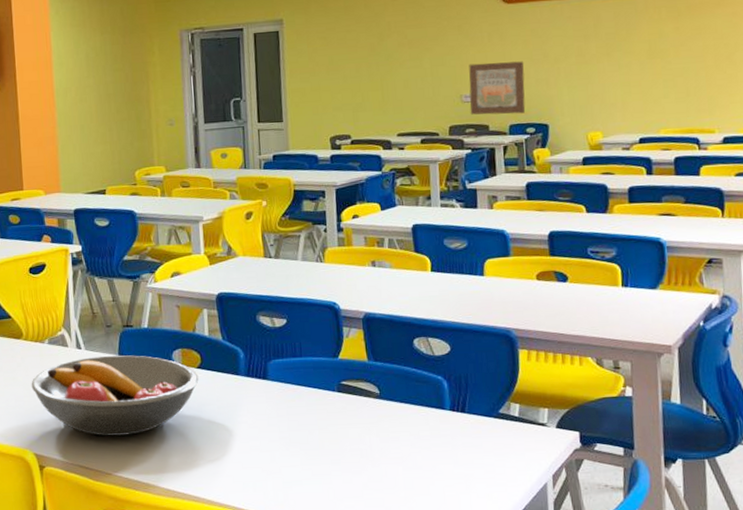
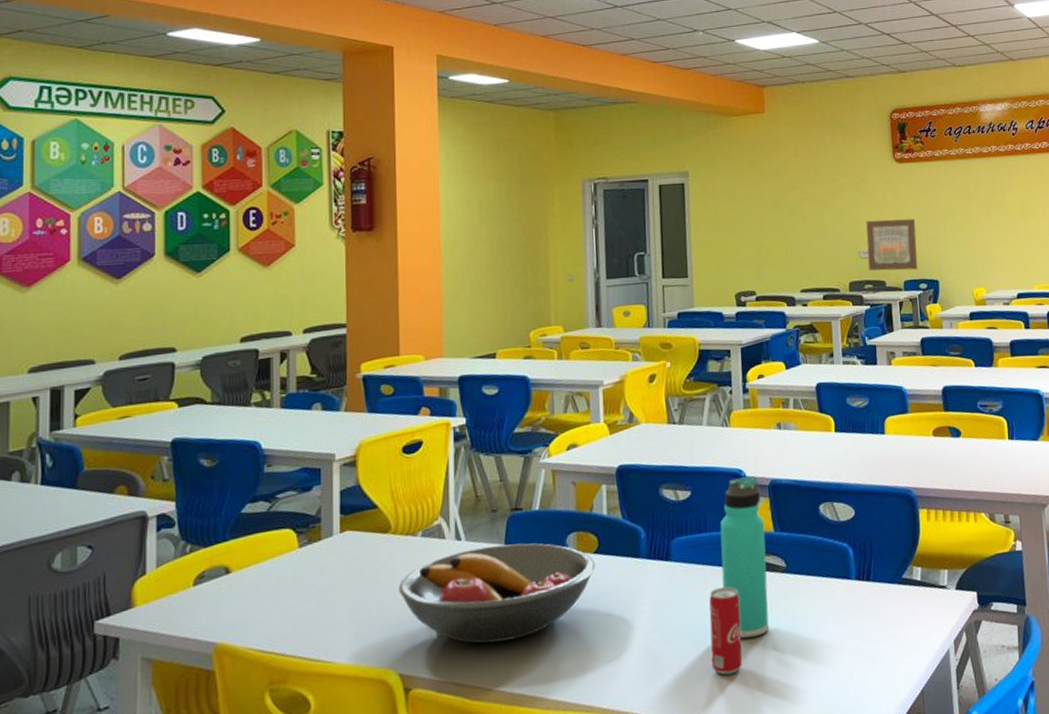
beverage can: none [304,407,336,484] -> present [709,587,742,675]
thermos bottle: none [314,309,362,454] -> present [720,476,769,639]

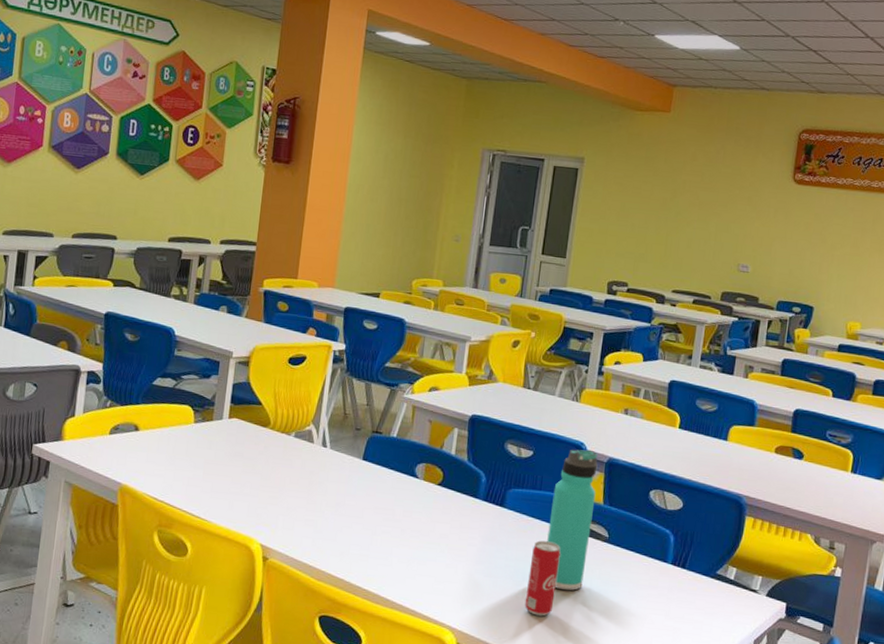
fruit bowl: present [398,543,596,644] -> none [269,457,438,541]
wall art: present [866,219,918,271] -> none [744,235,803,292]

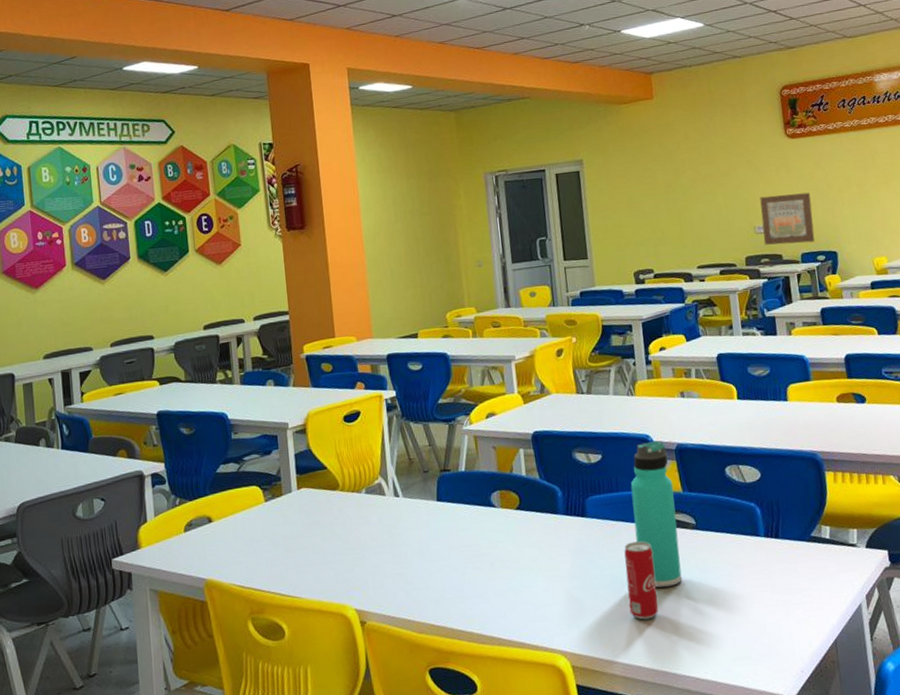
wall art: none [744,235,803,292] -> present [759,192,815,245]

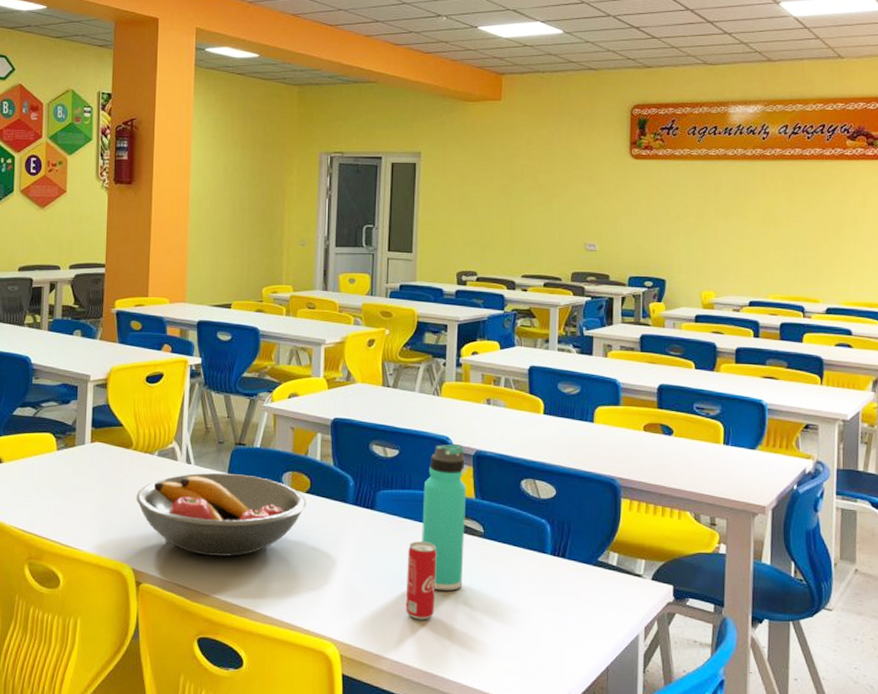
fruit bowl: none [349,500,518,586] -> present [136,473,307,557]
wall art: present [759,192,815,245] -> none [593,214,647,267]

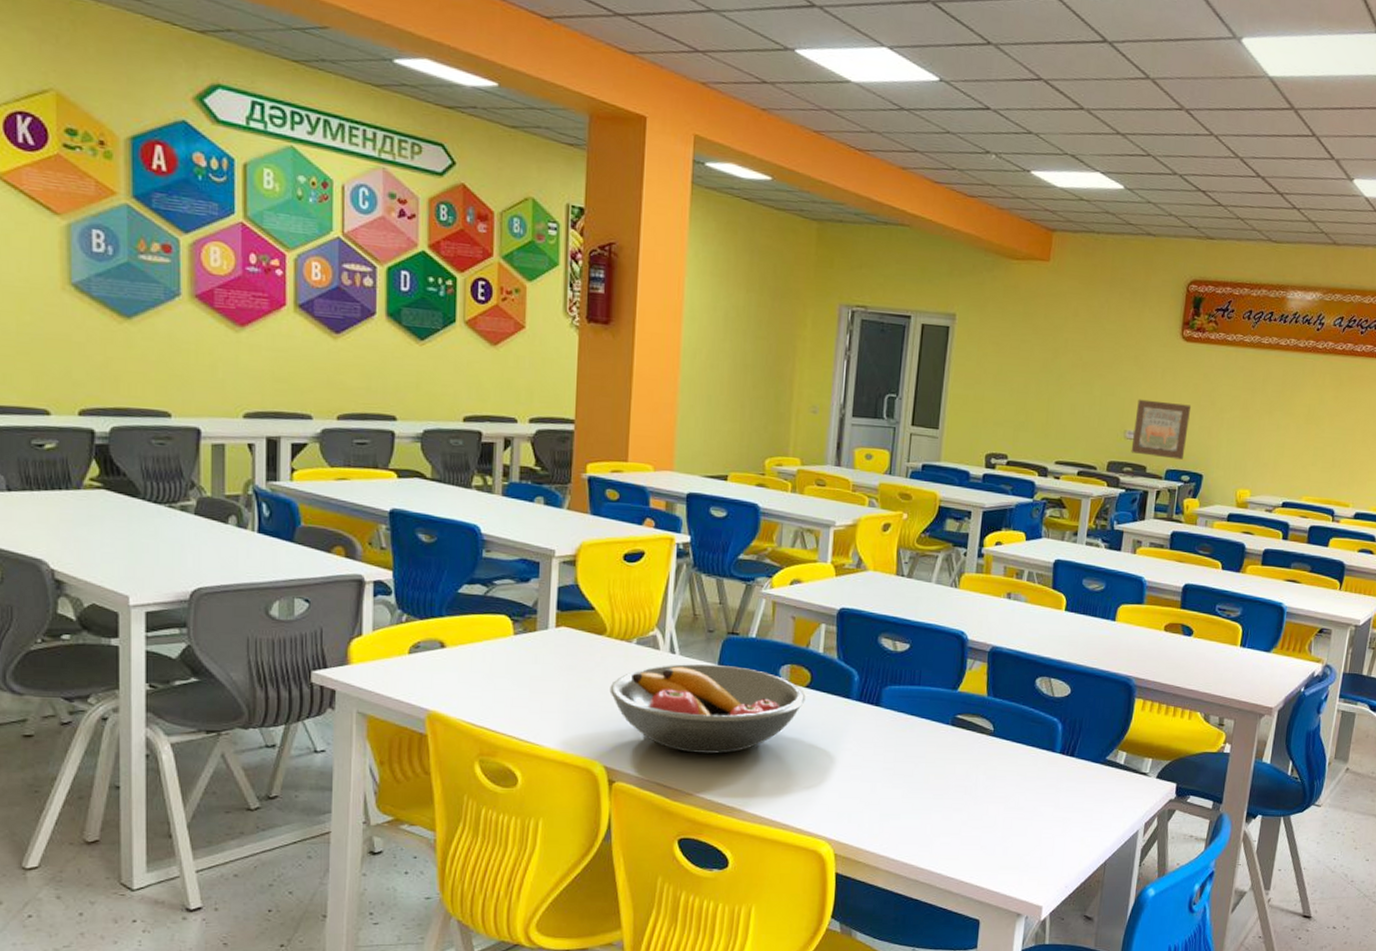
beverage can: present [405,541,437,620] -> none [906,739,943,818]
thermos bottle: present [422,444,467,592] -> none [928,639,980,790]
wall art: none [593,214,647,267] -> present [1131,399,1192,460]

